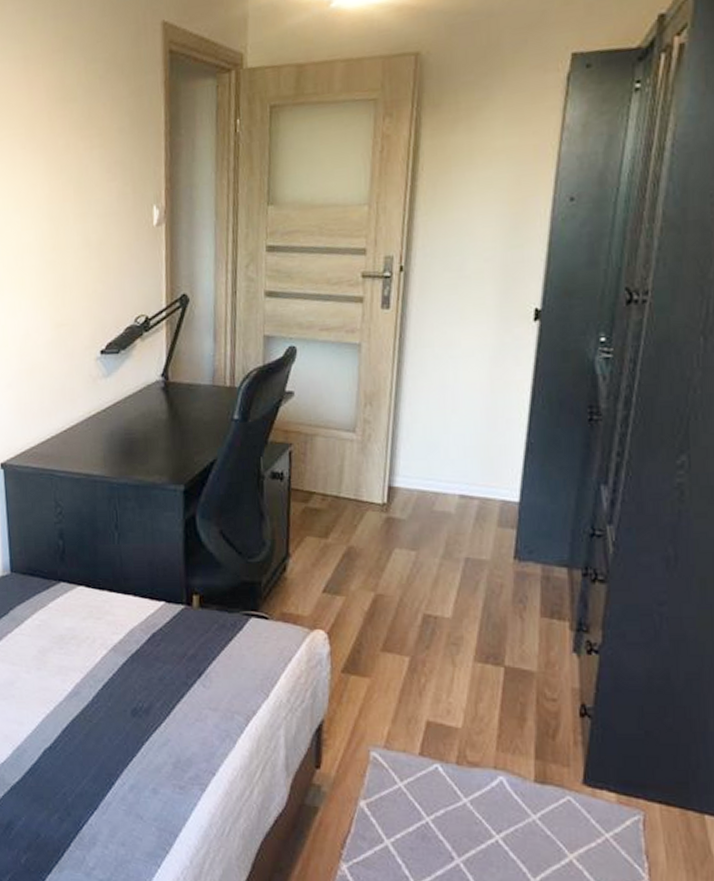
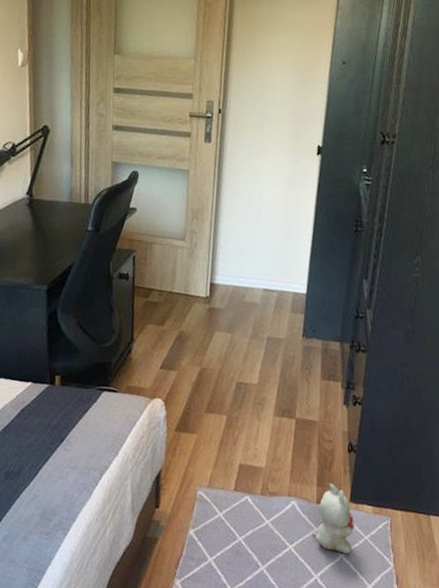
plush toy: none [529,755,589,857] -> present [313,482,354,555]

